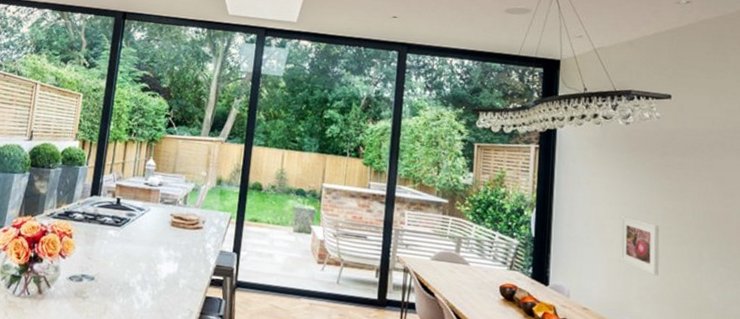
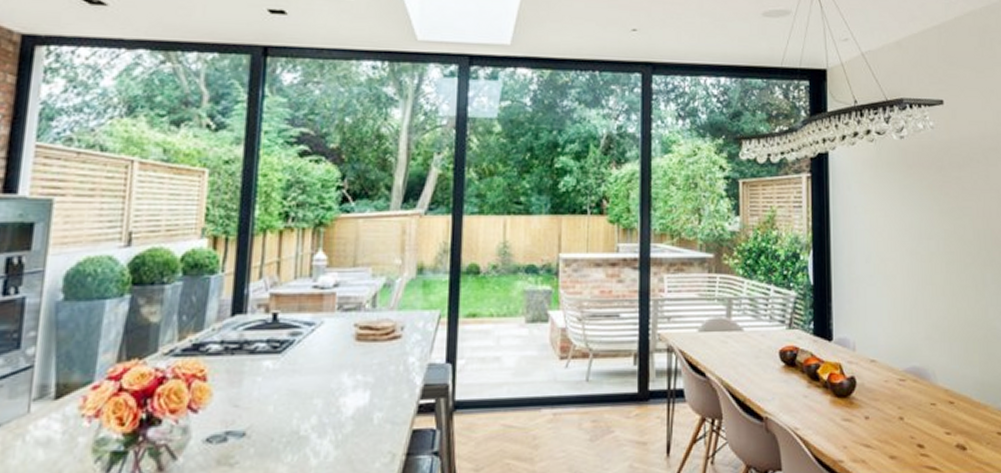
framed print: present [620,215,660,276] -> none [902,244,945,310]

